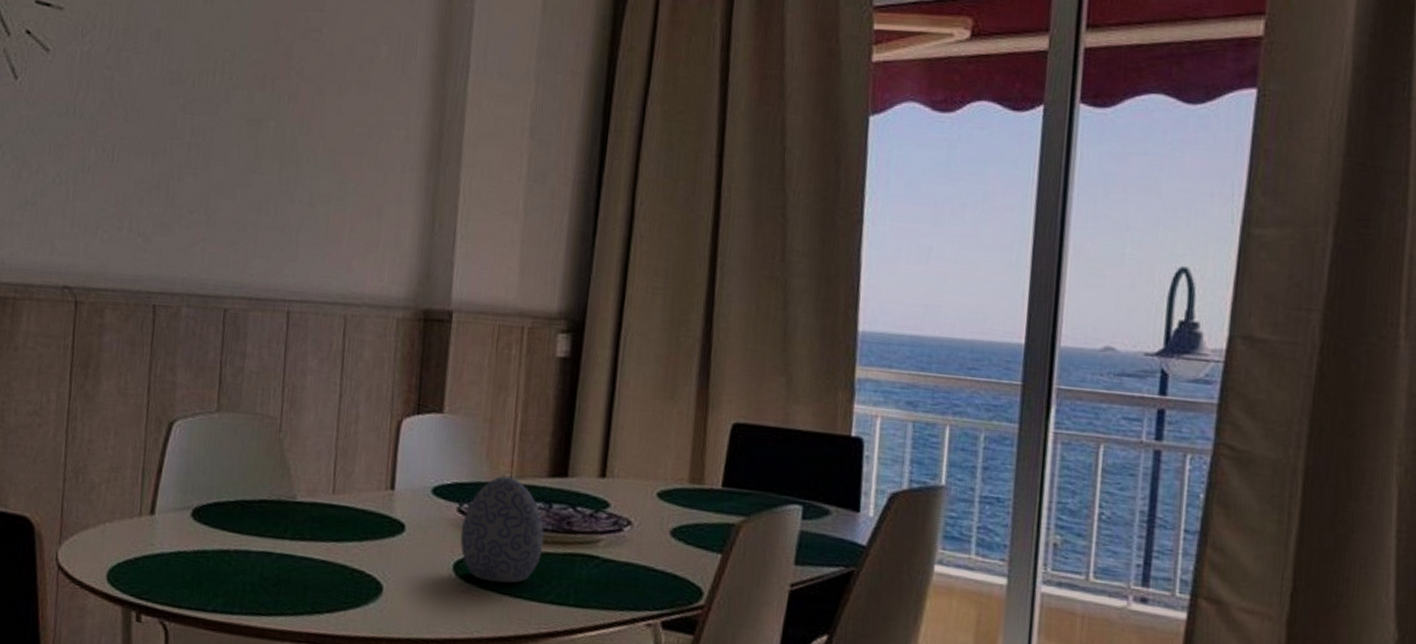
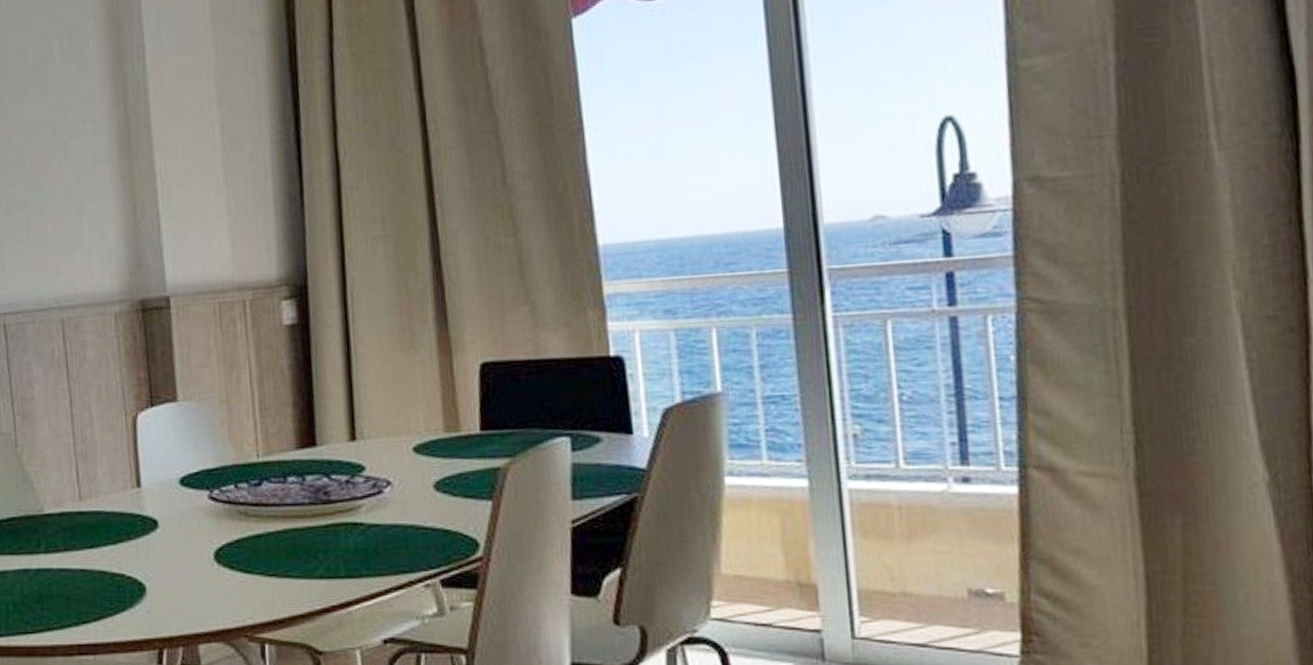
decorative egg: present [460,476,544,583] -> none [215,455,303,566]

